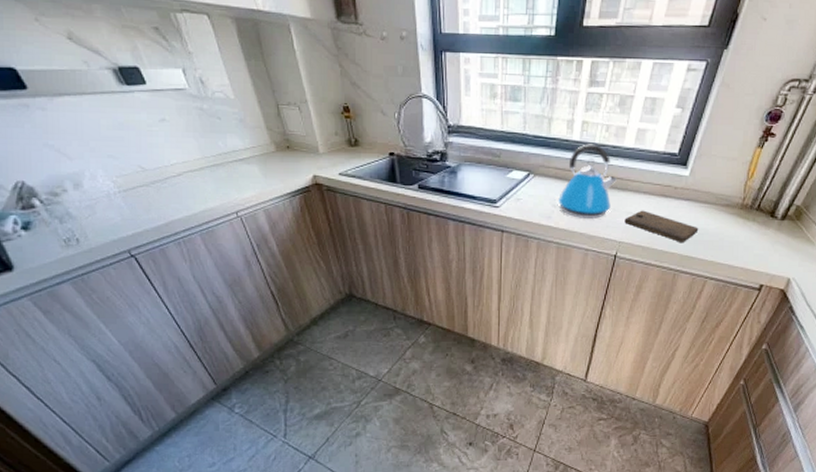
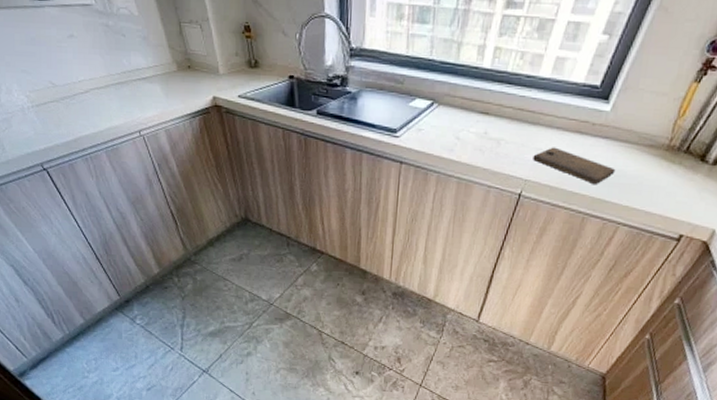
kettle: present [554,144,618,219] -> none [458,72,529,154]

